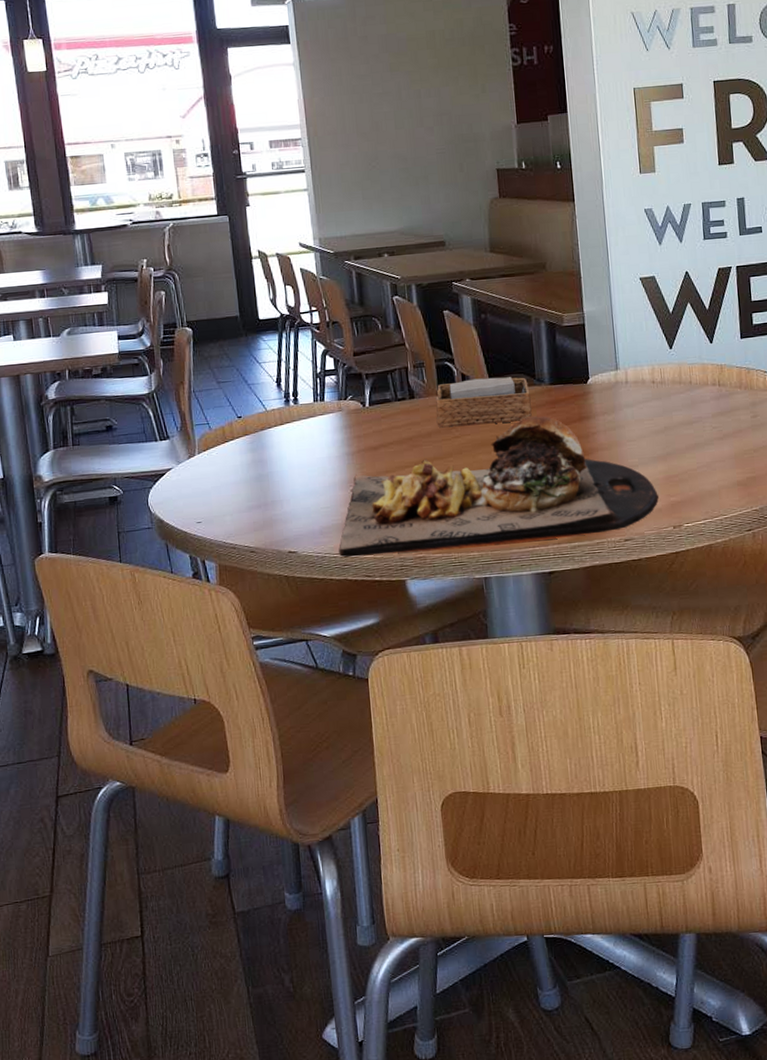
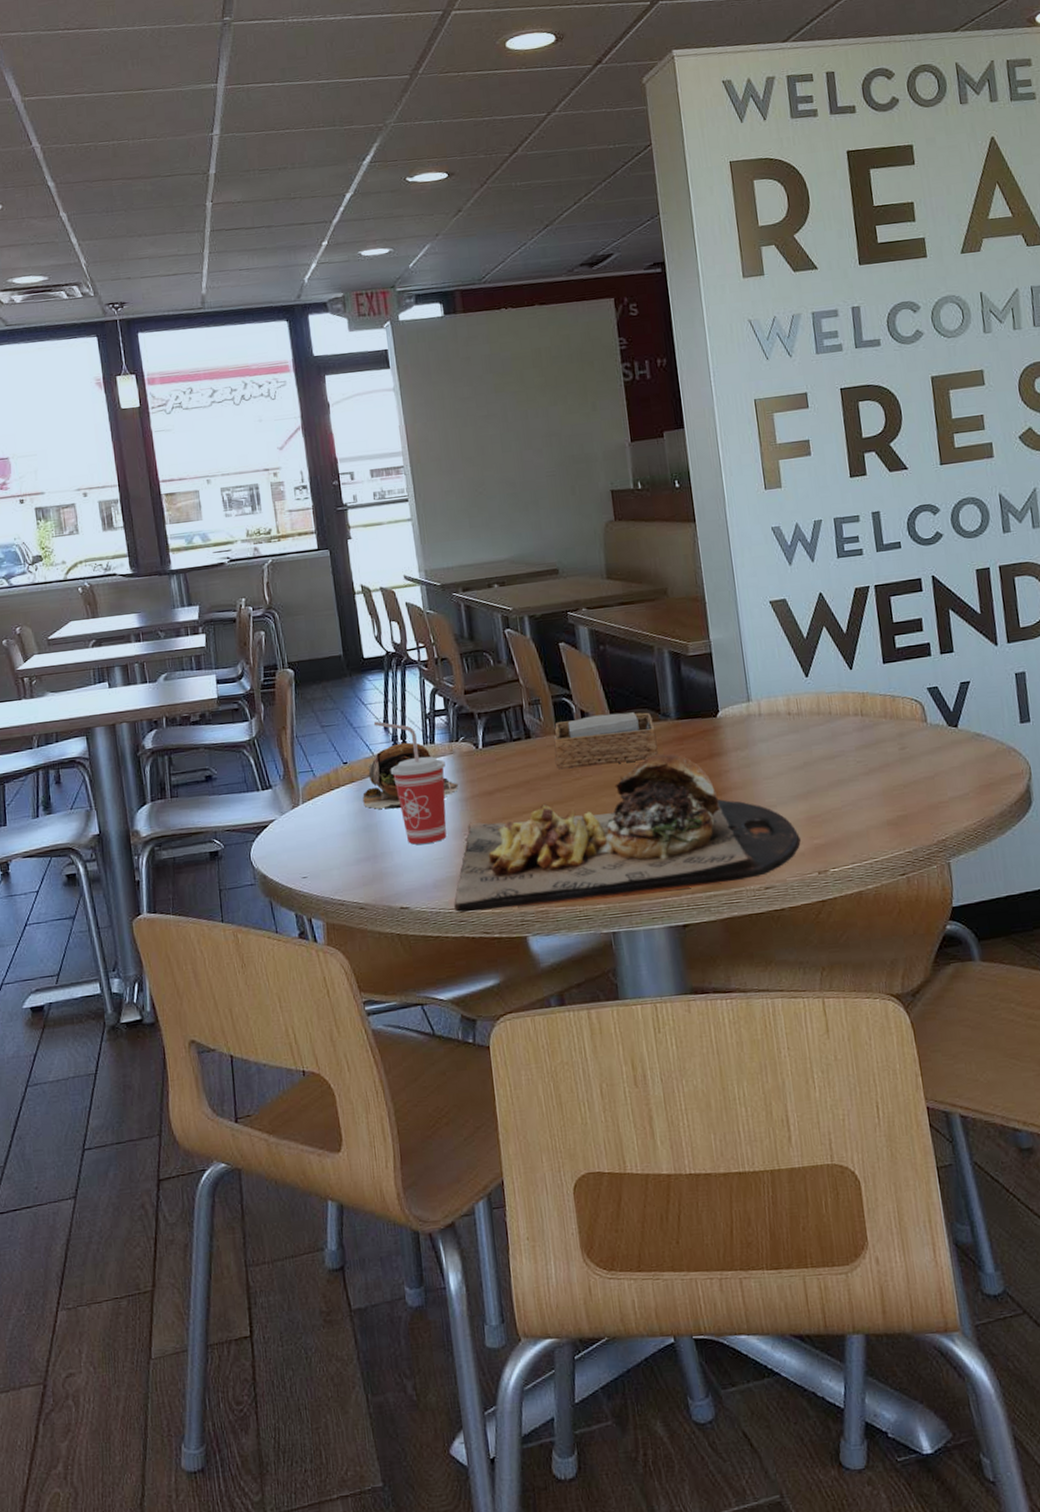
burger: none [255,399,346,461] -> present [363,742,459,809]
beverage cup: none [267,379,334,494] -> present [373,721,447,845]

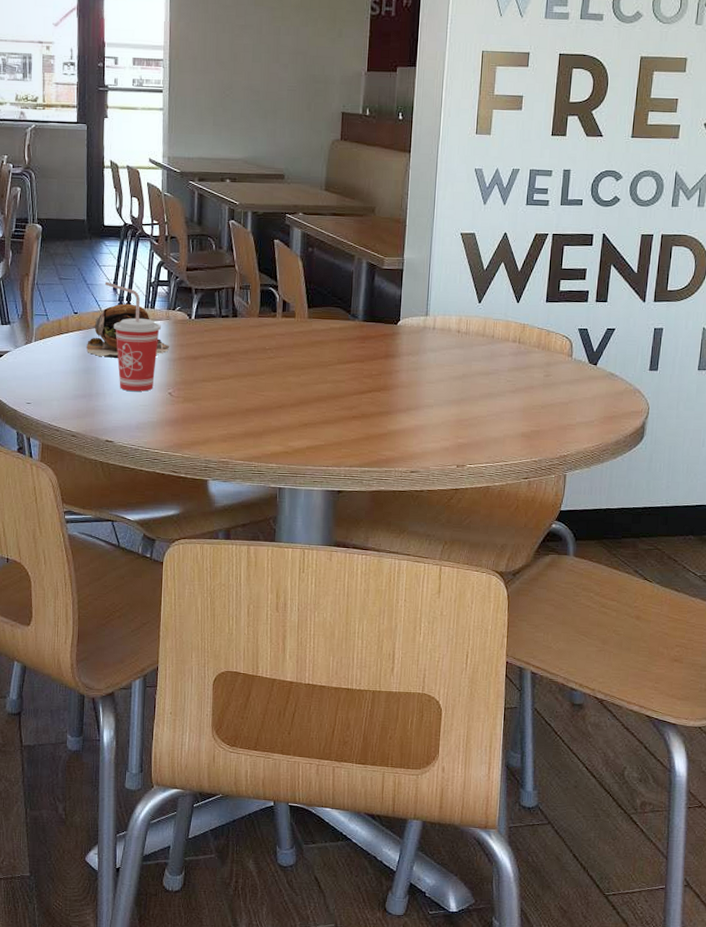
food tray: present [454,753,801,913] -> none [151,348,447,462]
napkin holder: present [553,712,658,769] -> none [254,306,344,351]

